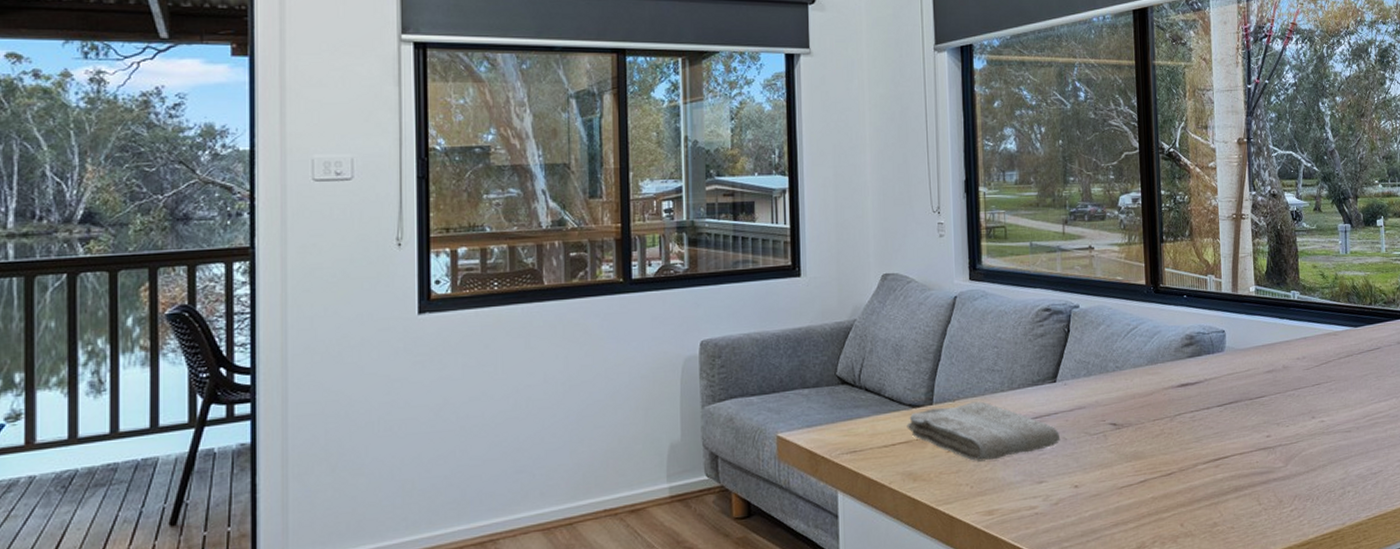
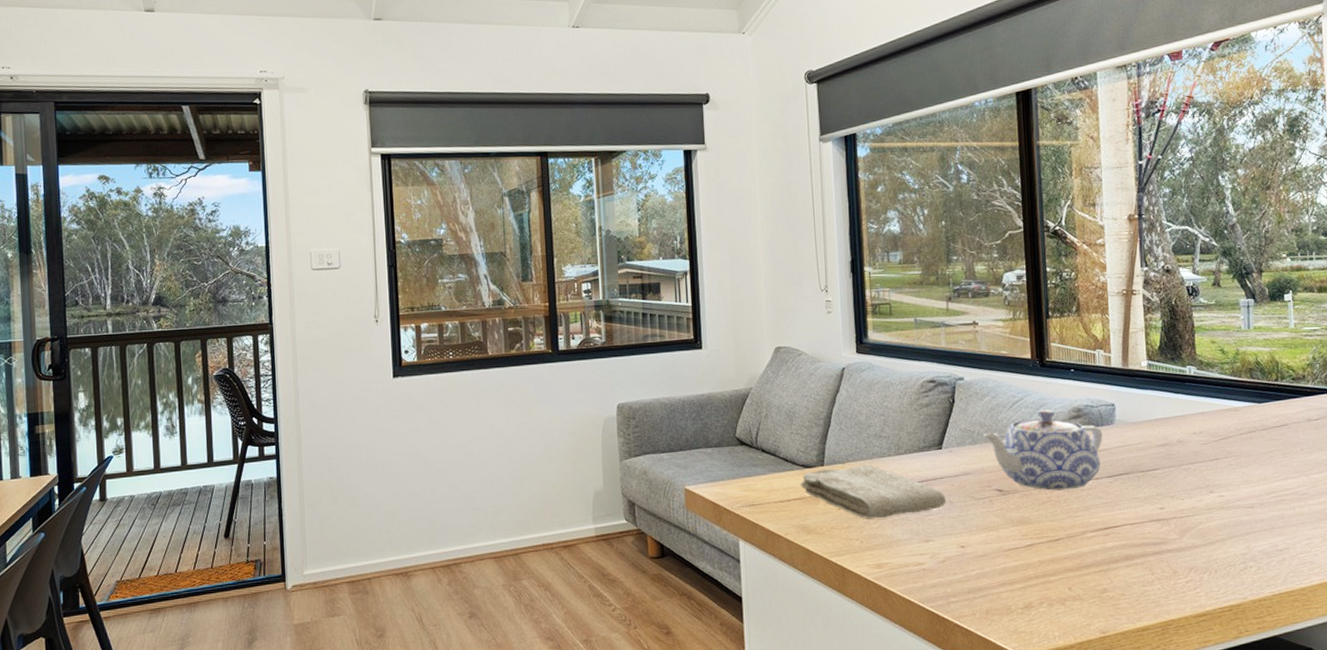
teapot: none [1097,338,1214,422] -> present [982,410,1103,491]

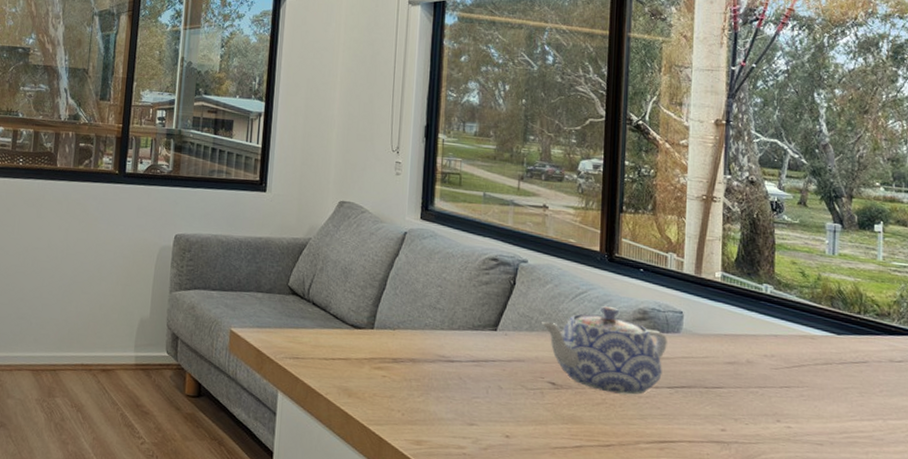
washcloth: present [800,464,947,519] -> none [347,332,496,393]

